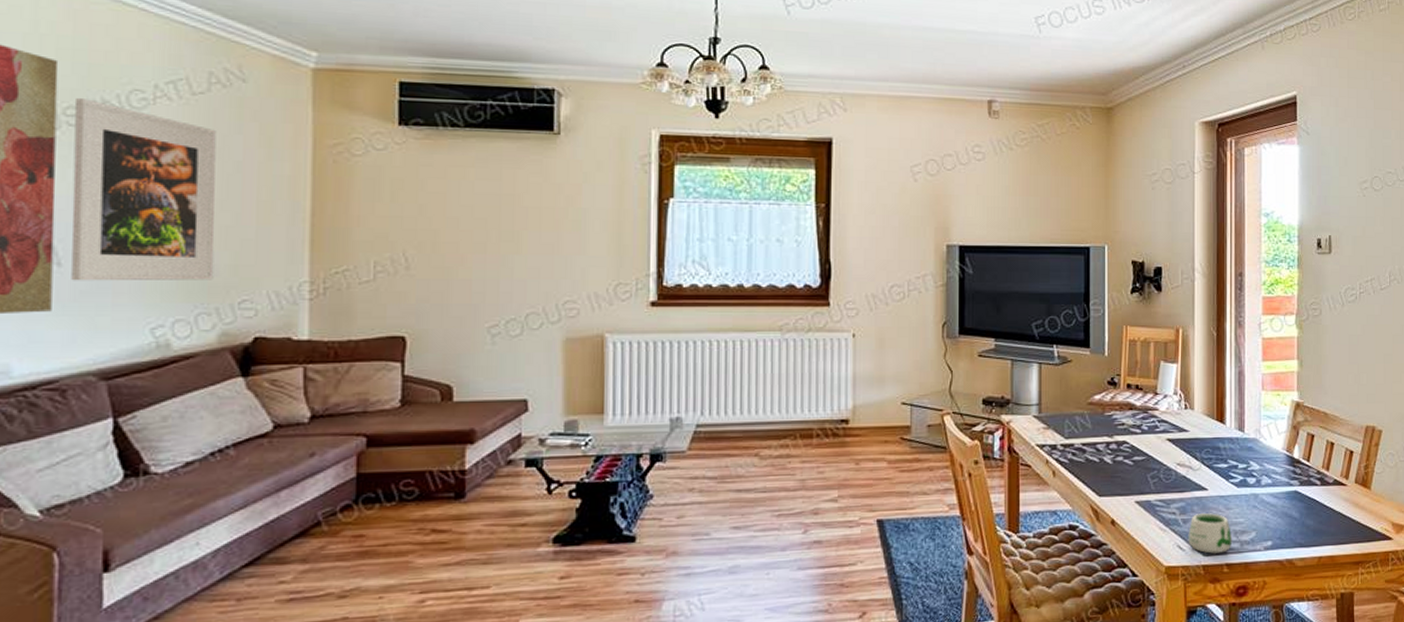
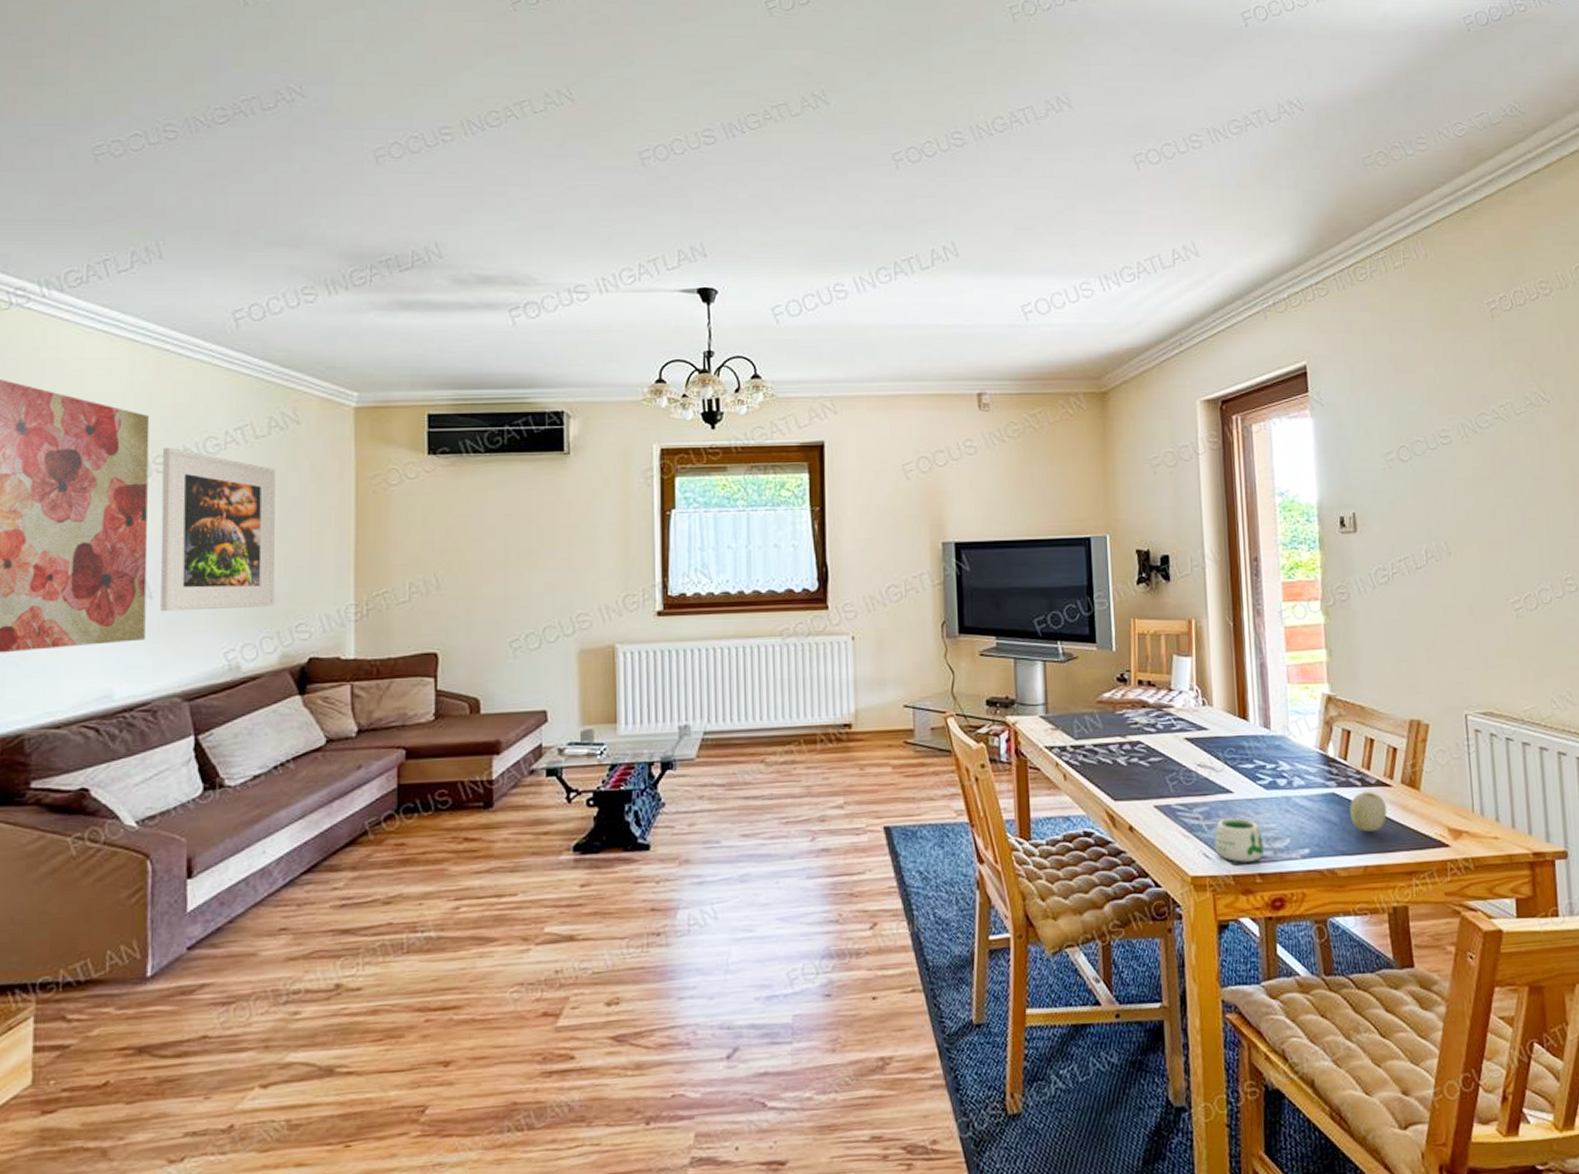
fruit: none [1310,490,1341,526] -> present [1350,792,1387,832]

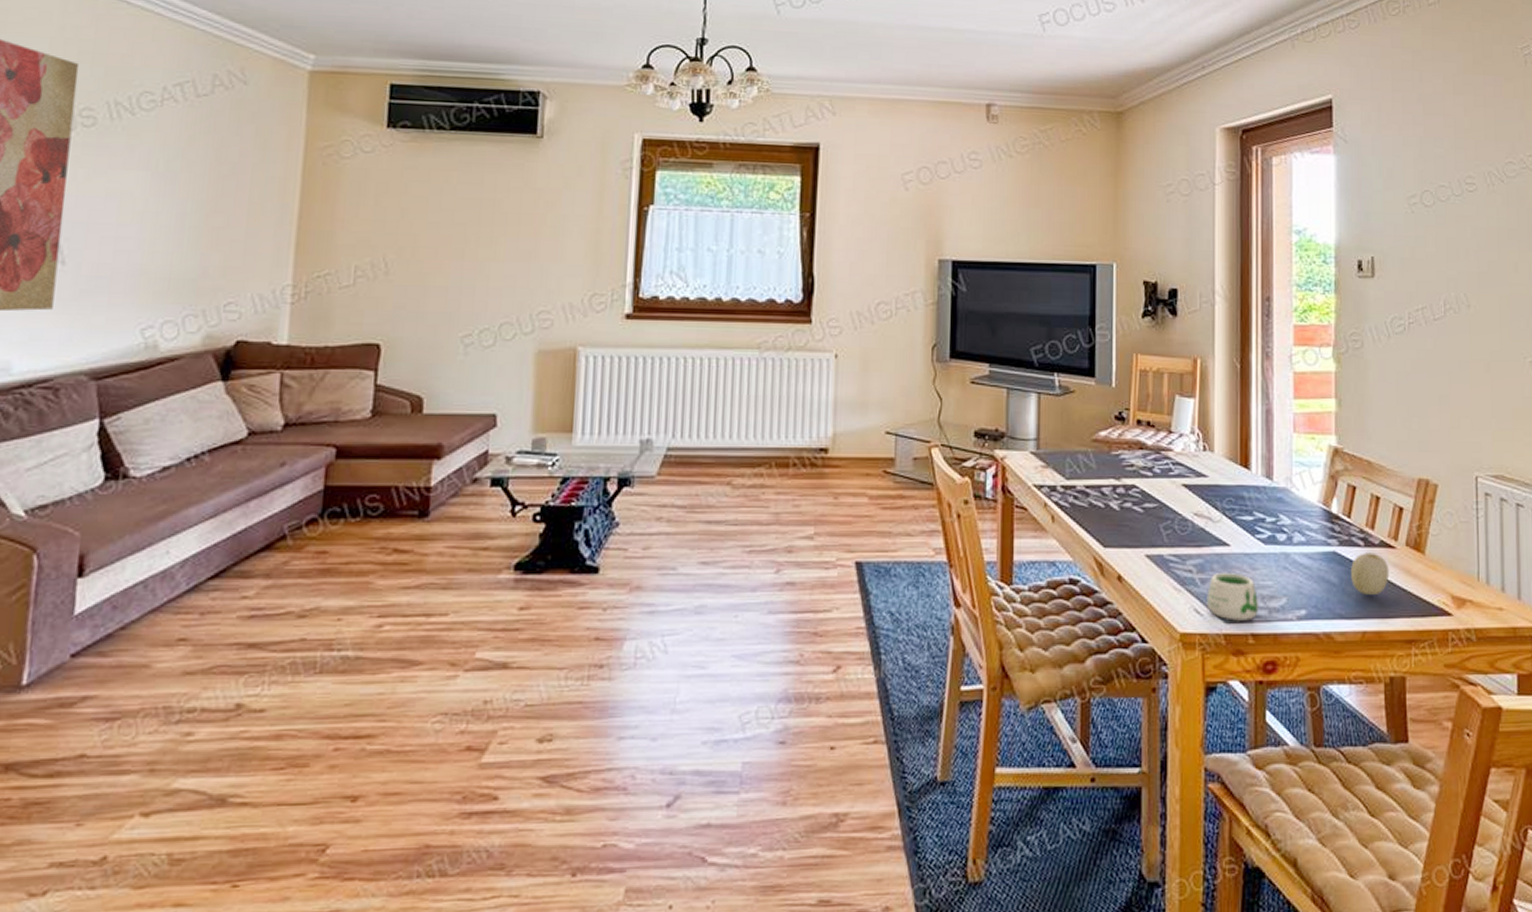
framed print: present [160,448,276,612] -> none [73,100,216,282]

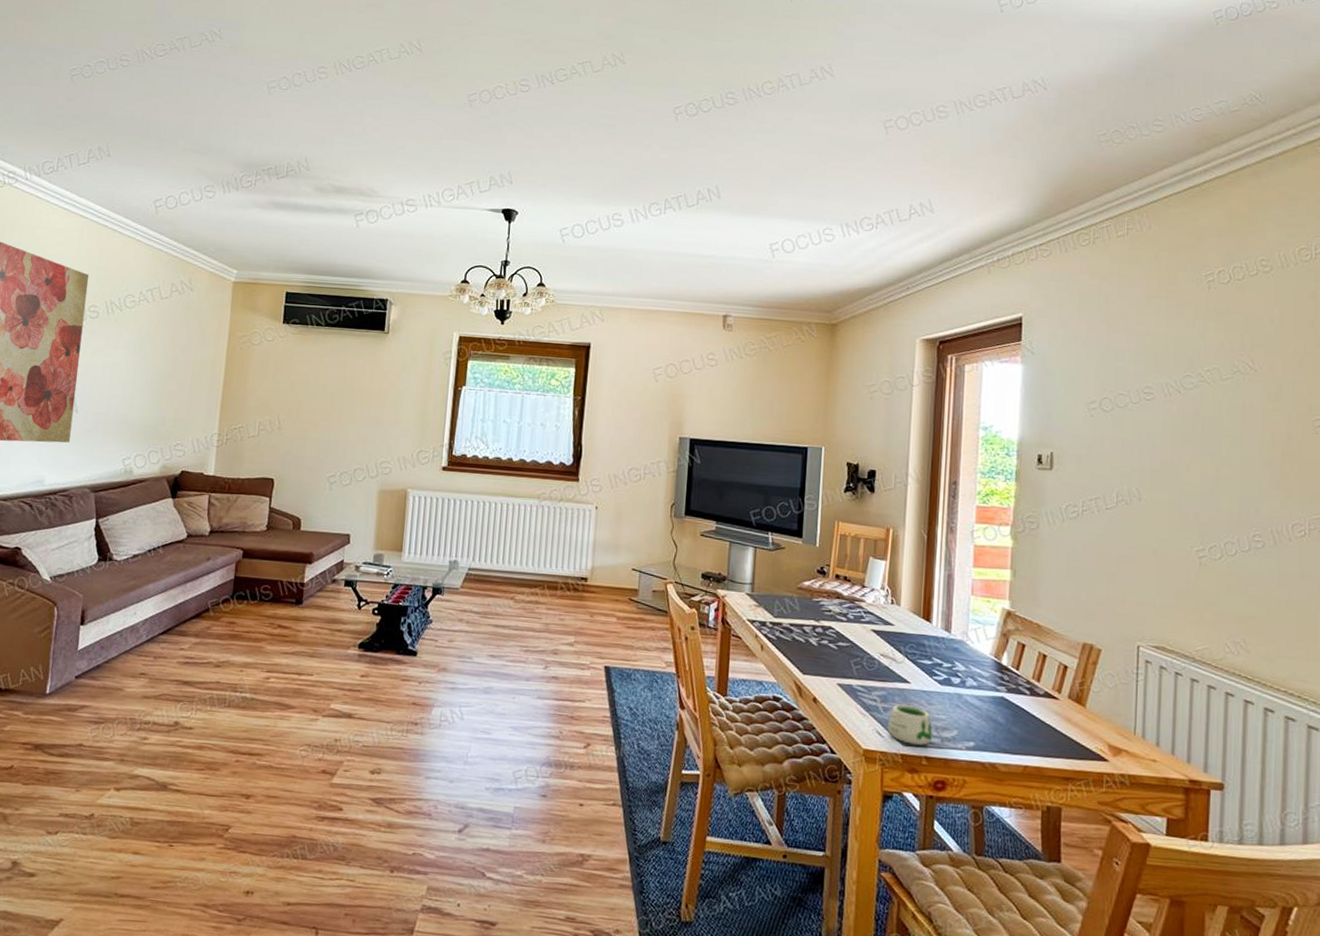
fruit: present [1351,553,1390,595] -> none [1016,700,1052,737]

